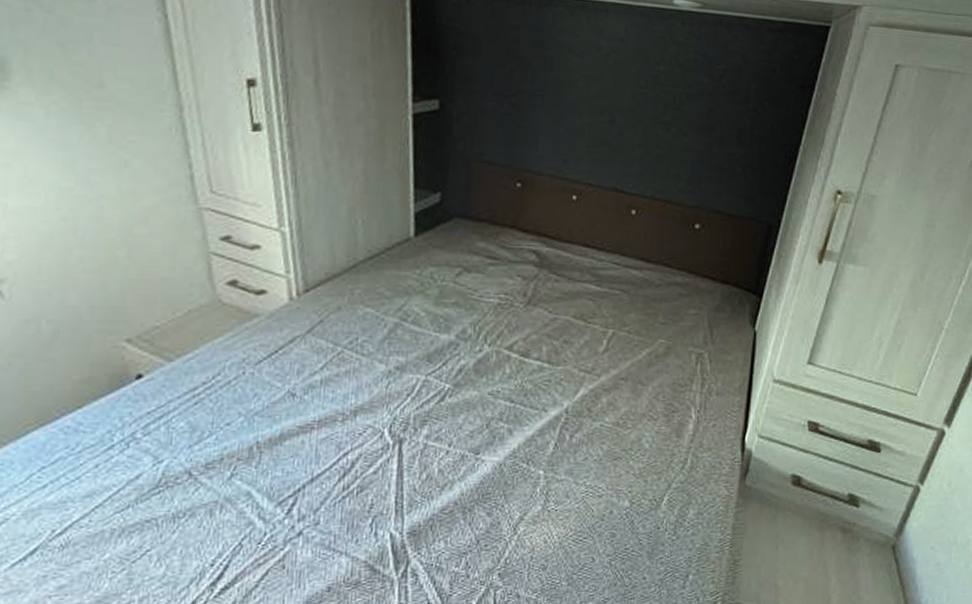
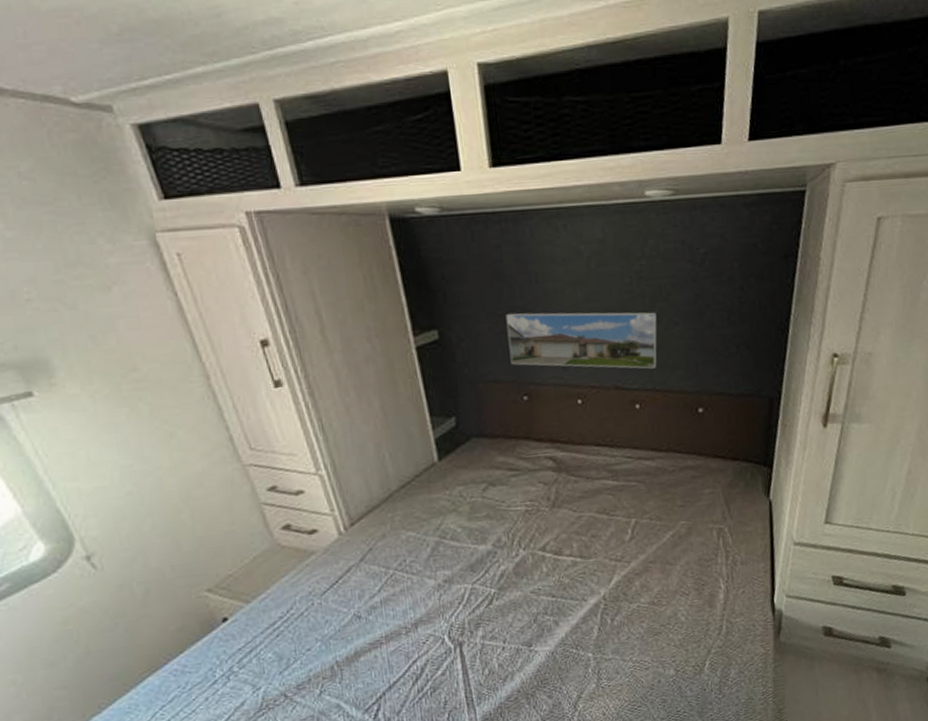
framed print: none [510,95,668,176] -> present [505,312,658,369]

